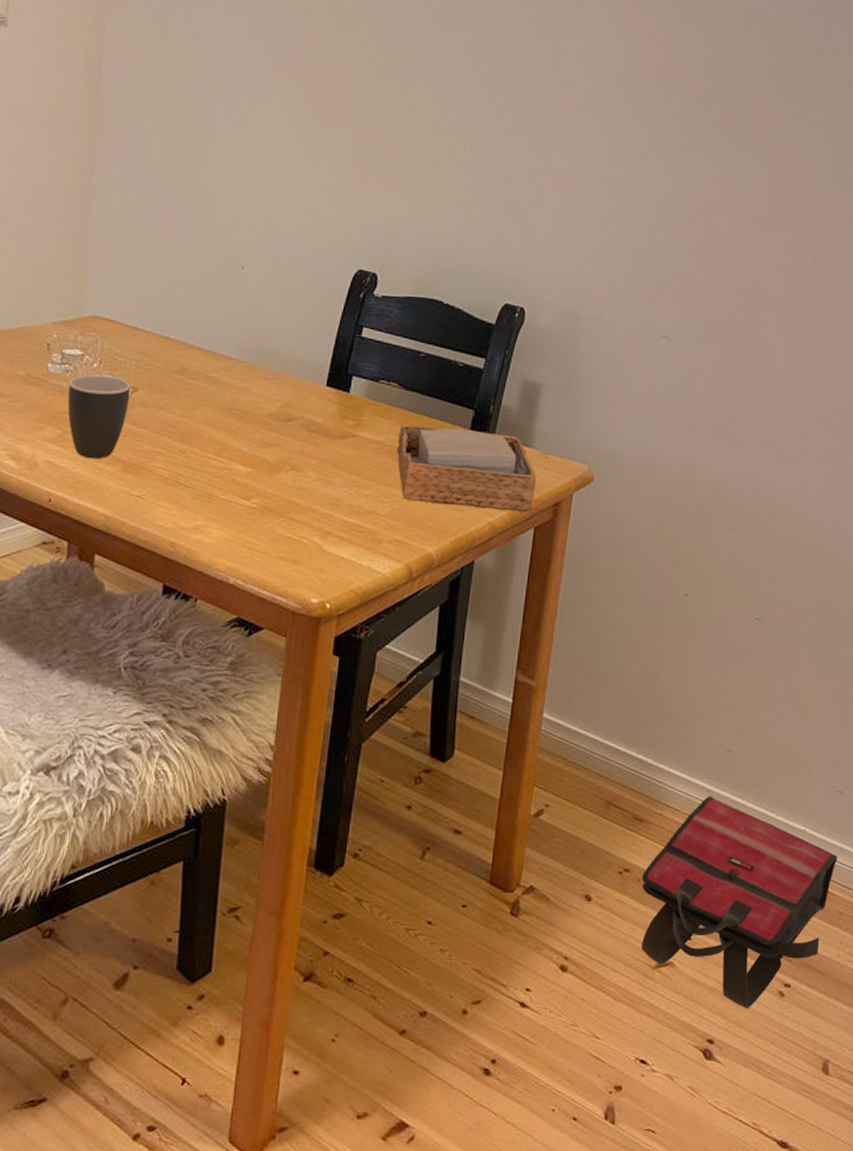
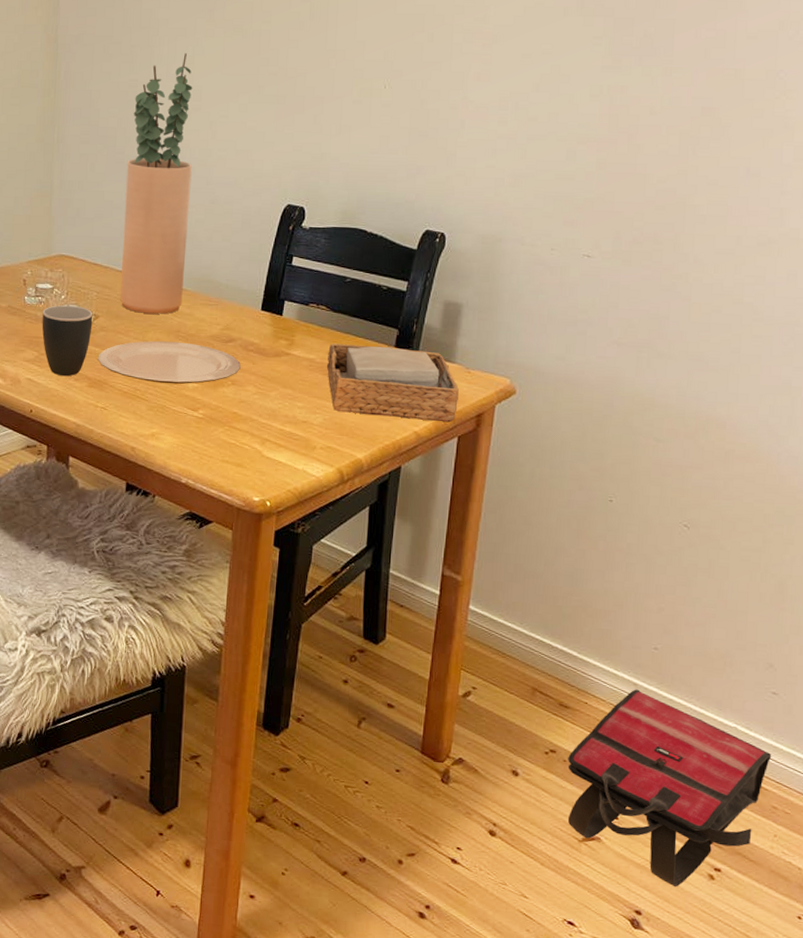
plate: none [134,418,302,469] -> present [97,340,241,385]
vase: none [164,96,257,388] -> present [120,53,193,314]

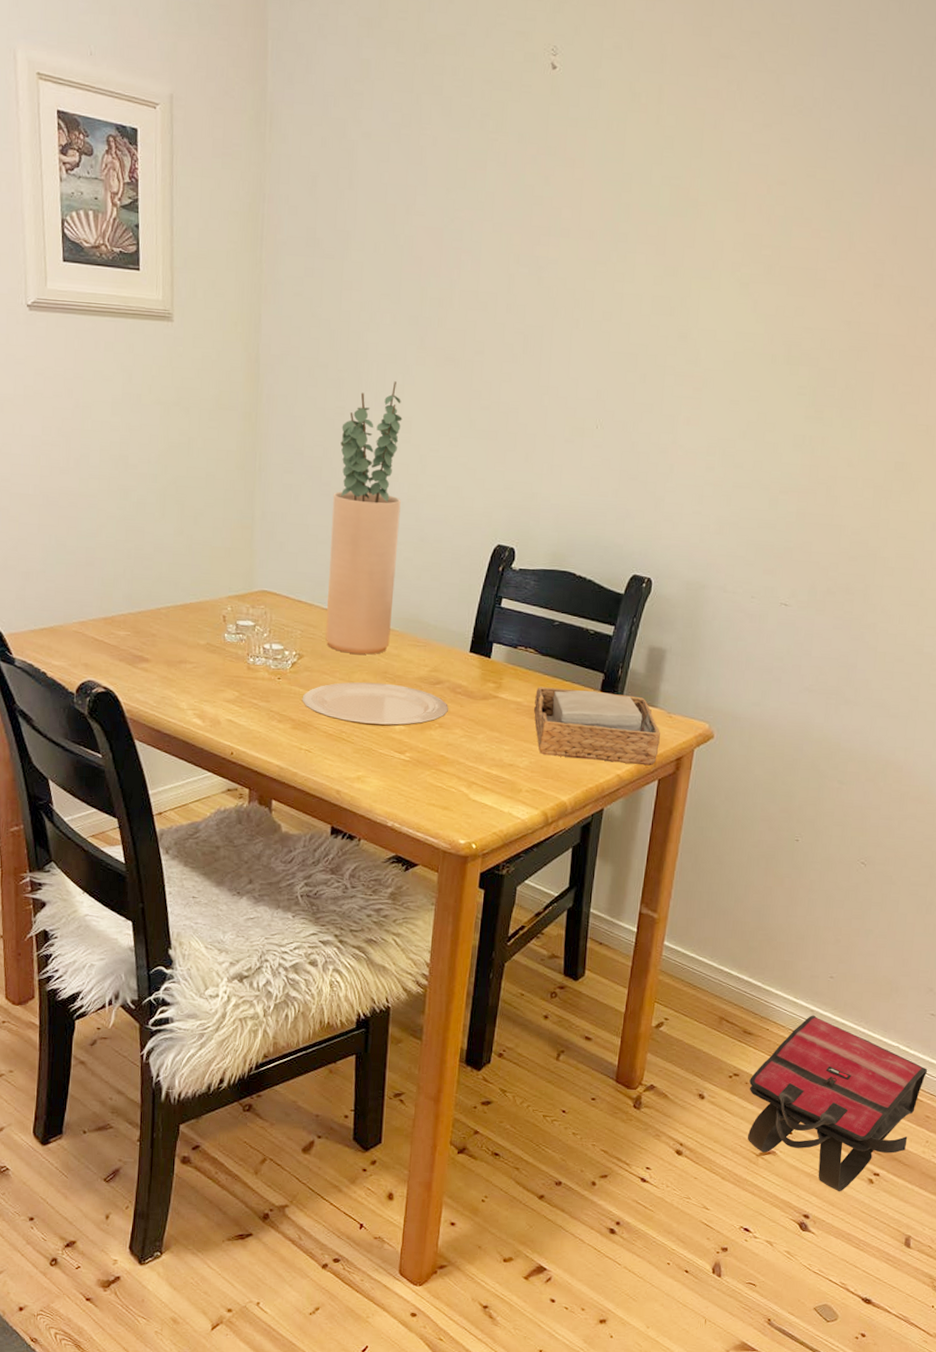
mug: present [42,305,93,377] -> none [243,643,297,718]

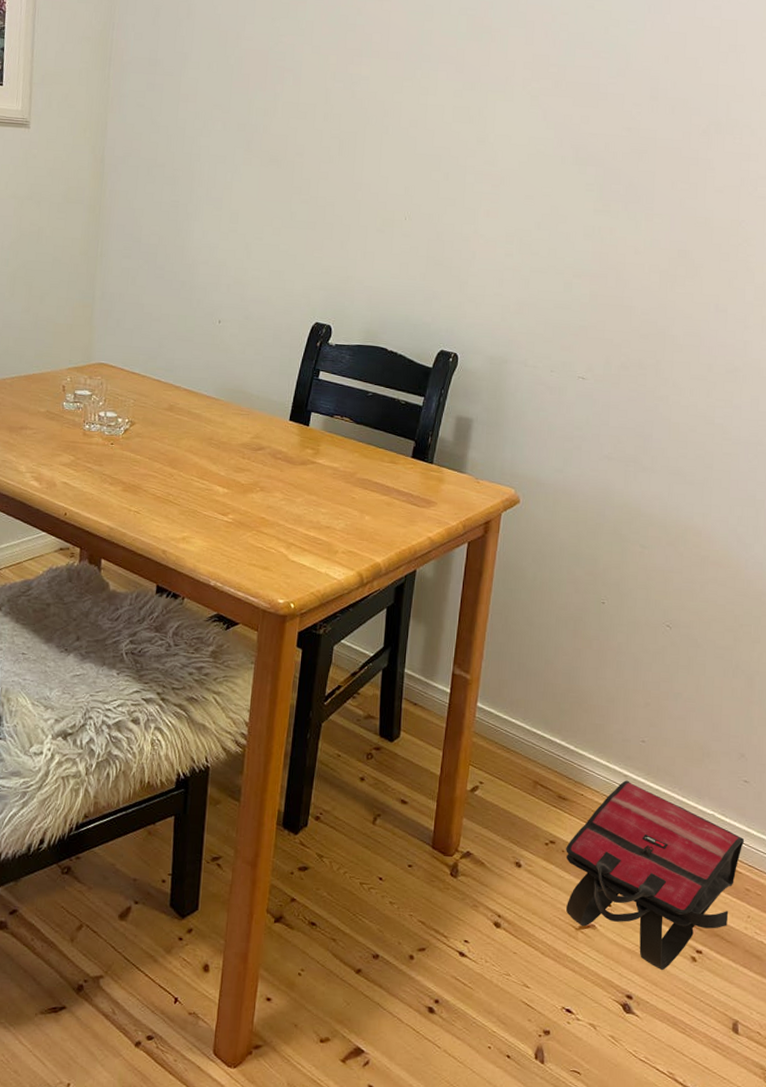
plate: present [302,682,448,727] -> none [132,447,269,490]
vase: present [325,381,403,655] -> none [156,179,231,422]
napkin holder: present [533,687,660,766] -> none [349,453,469,529]

